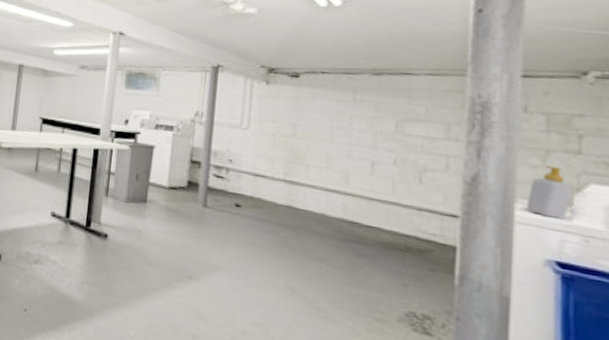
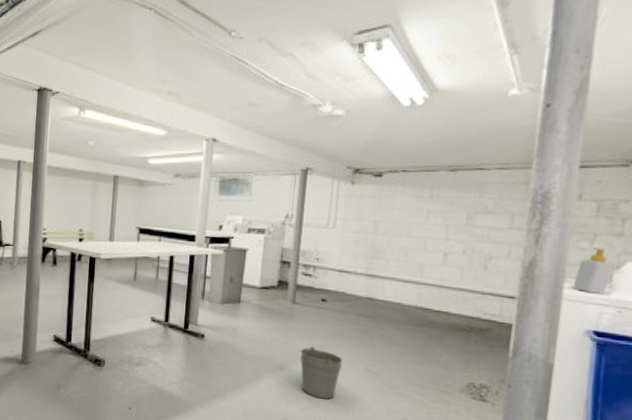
bucket: none [212,256,261,318] -> present [300,347,343,400]

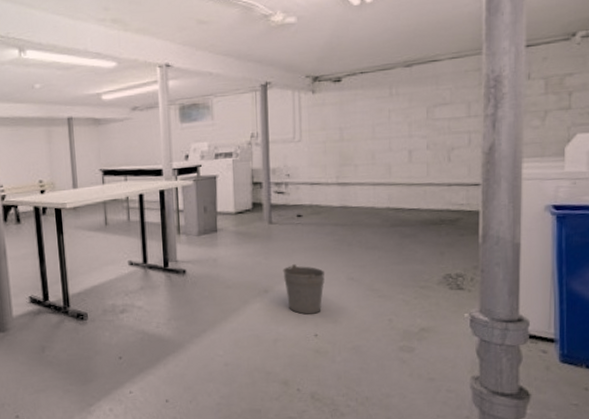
soap bottle: present [573,247,614,294] -> none [530,124,565,169]

